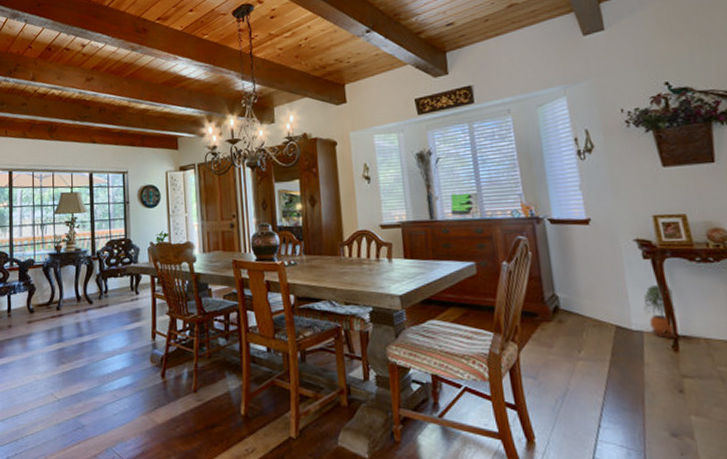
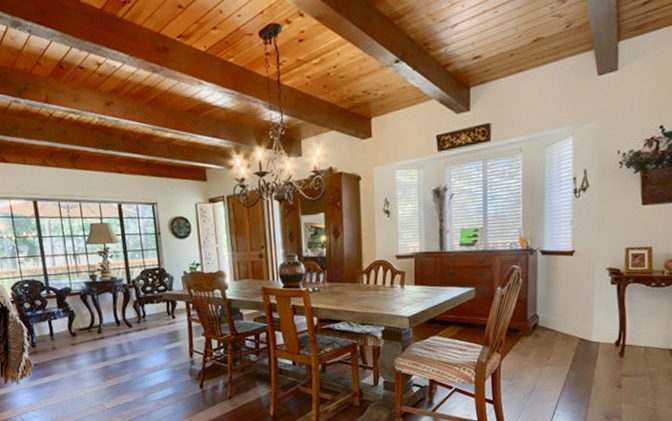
potted plant: present [643,285,679,338] -> none [603,306,628,347]

